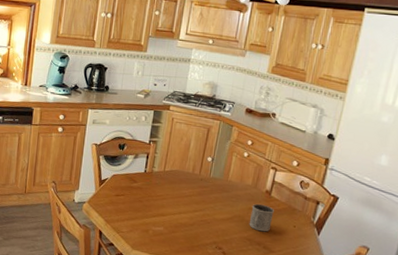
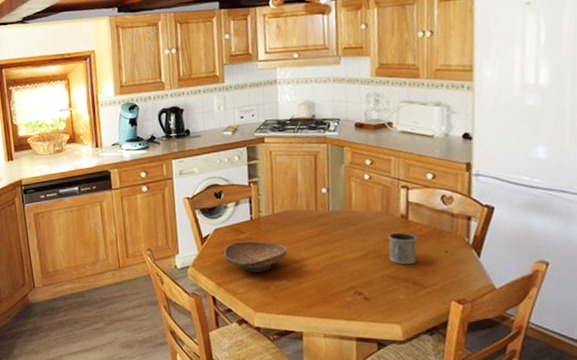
decorative bowl: none [115,188,169,217] -> present [223,241,287,273]

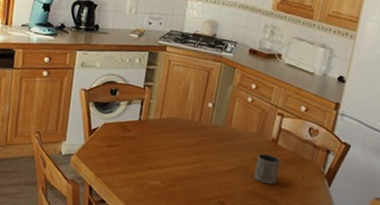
decorative bowl: present [223,241,287,273] -> none [107,138,166,170]

